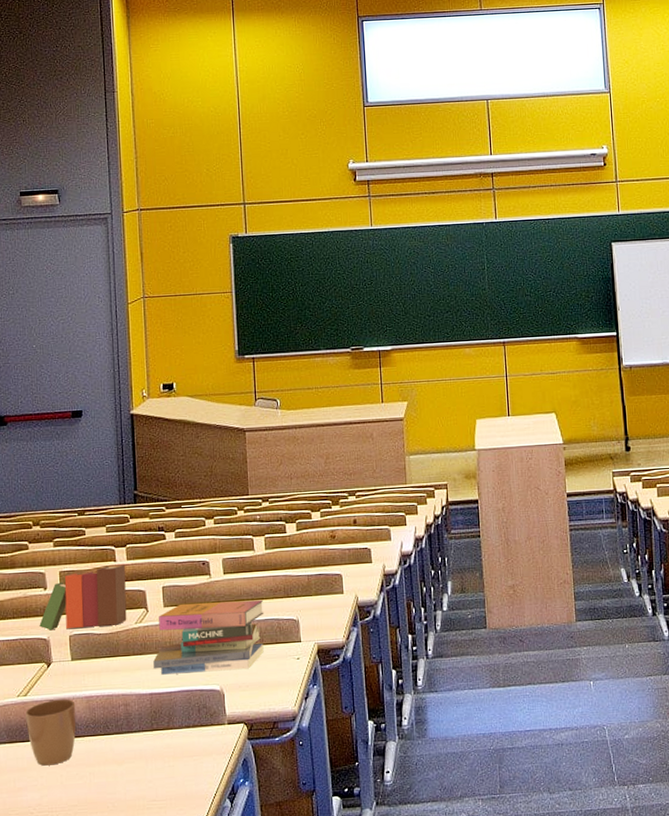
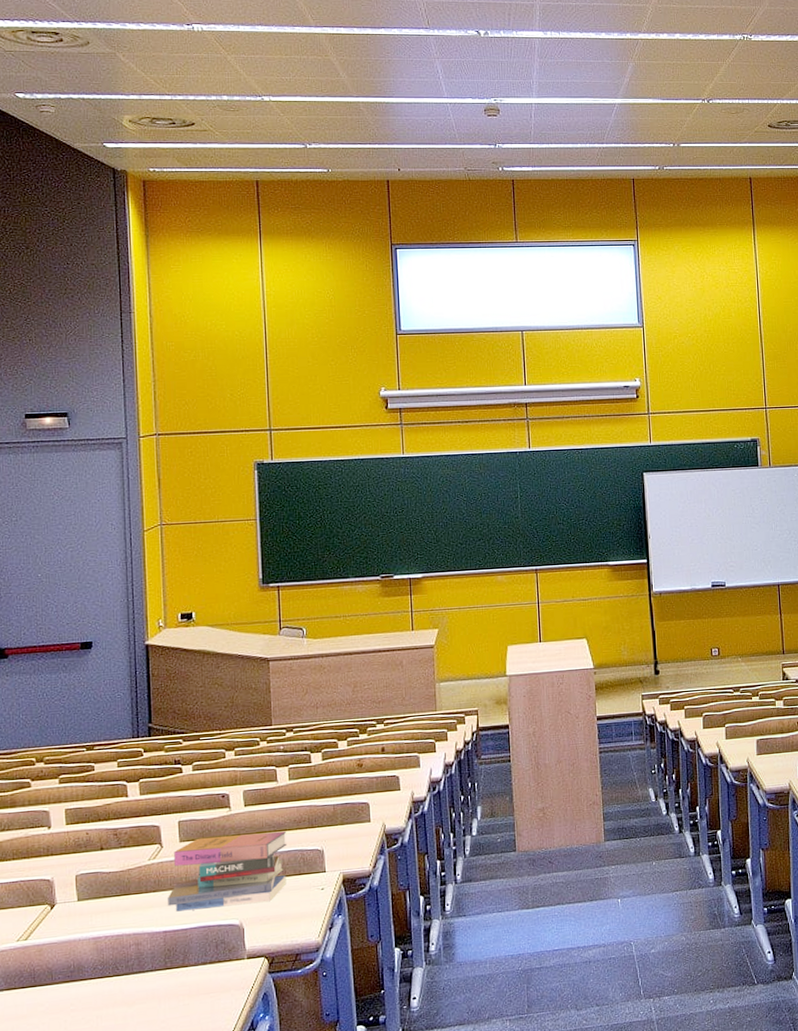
cup: present [26,699,76,766] -> none [26,941,83,1012]
books: present [39,564,127,631] -> none [42,800,140,871]

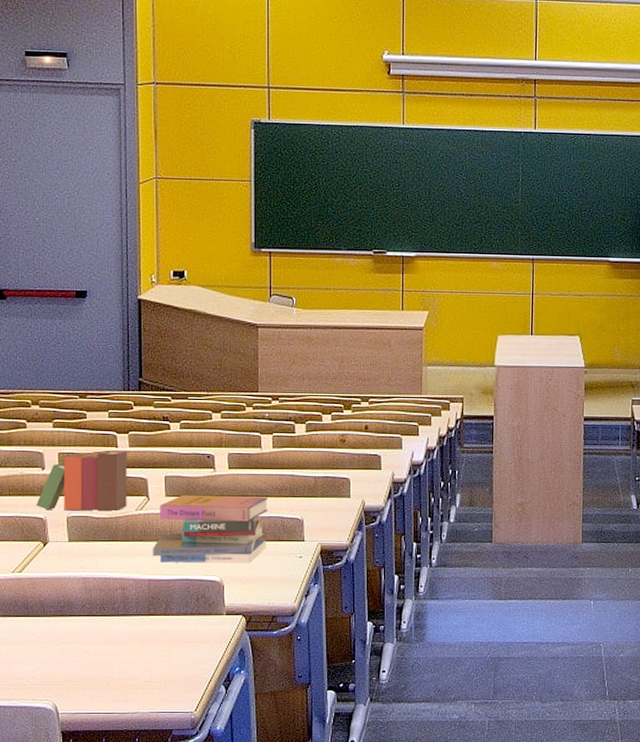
books: none [42,800,140,871] -> present [36,451,127,511]

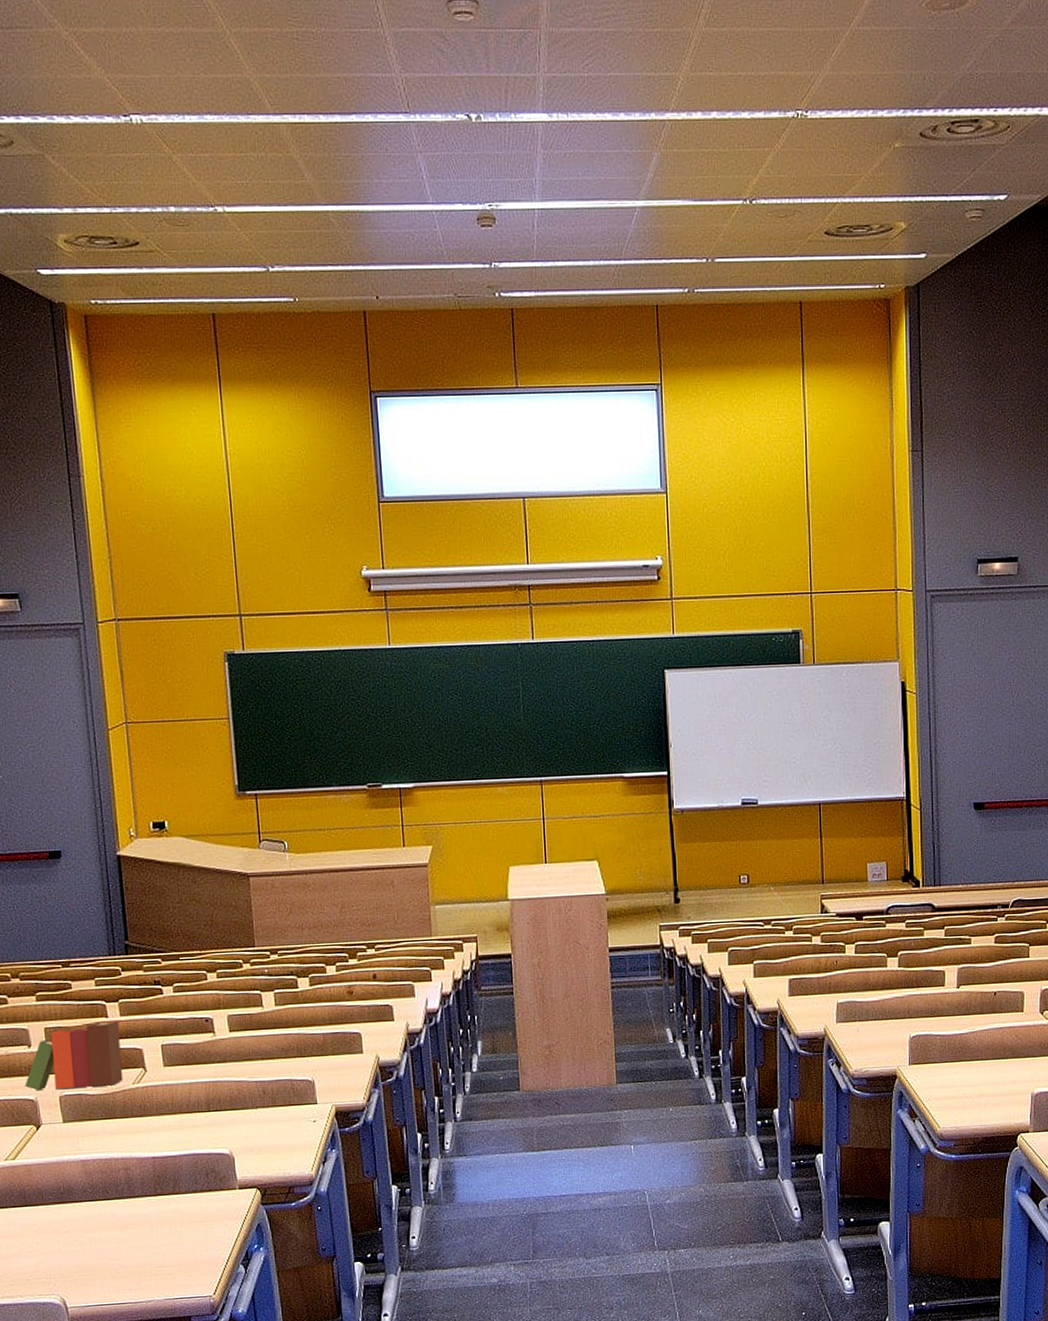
books: present [153,494,269,563] -> none [154,1059,277,1138]

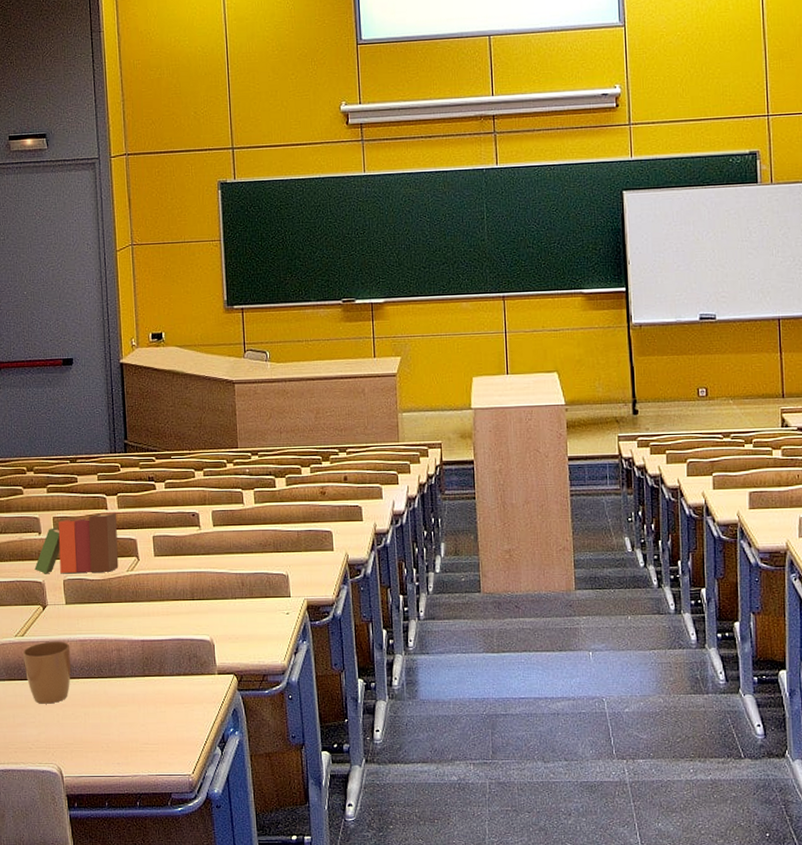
cup: none [15,1163,72,1232] -> present [23,641,71,704]

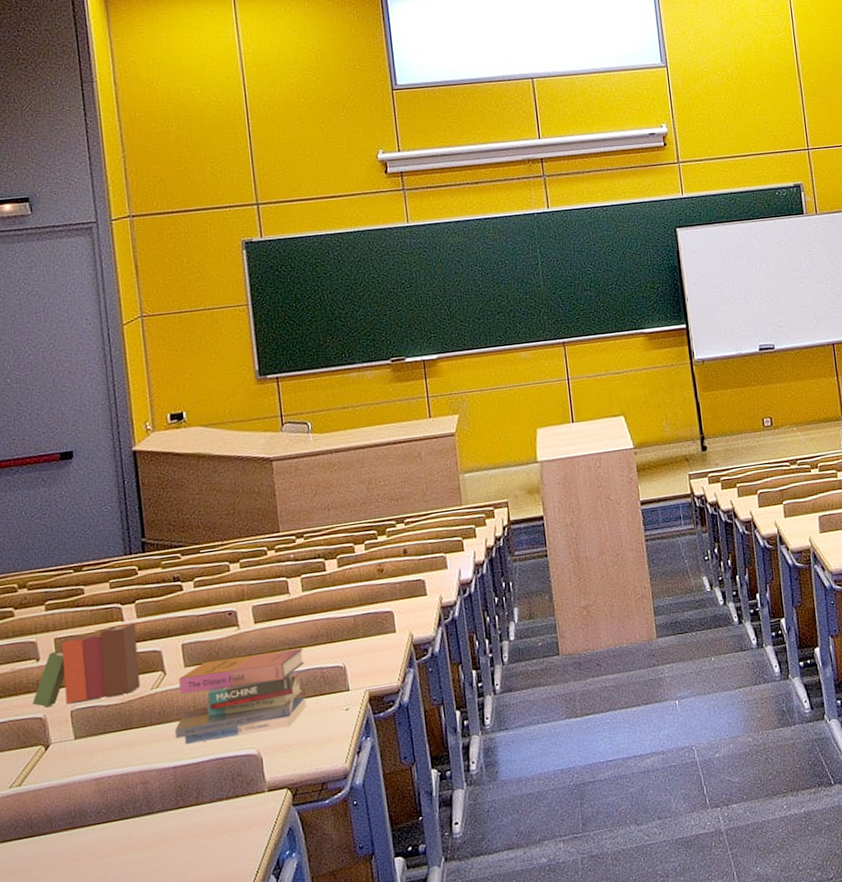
cup: present [23,641,71,704] -> none [21,784,85,864]
books: none [145,553,254,623] -> present [175,648,307,744]

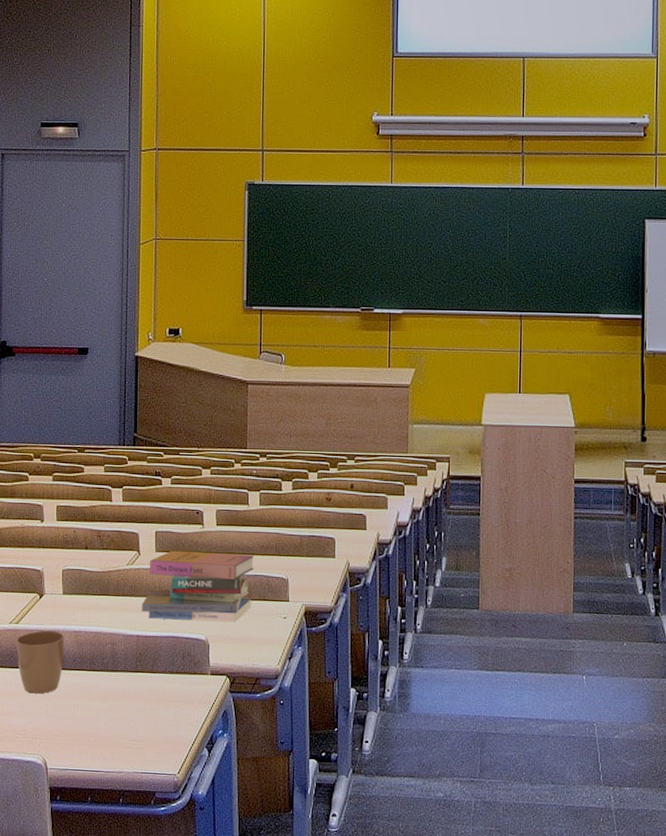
cup: none [21,784,85,864] -> present [16,630,65,694]
books: present [32,623,141,708] -> none [34,505,120,564]

